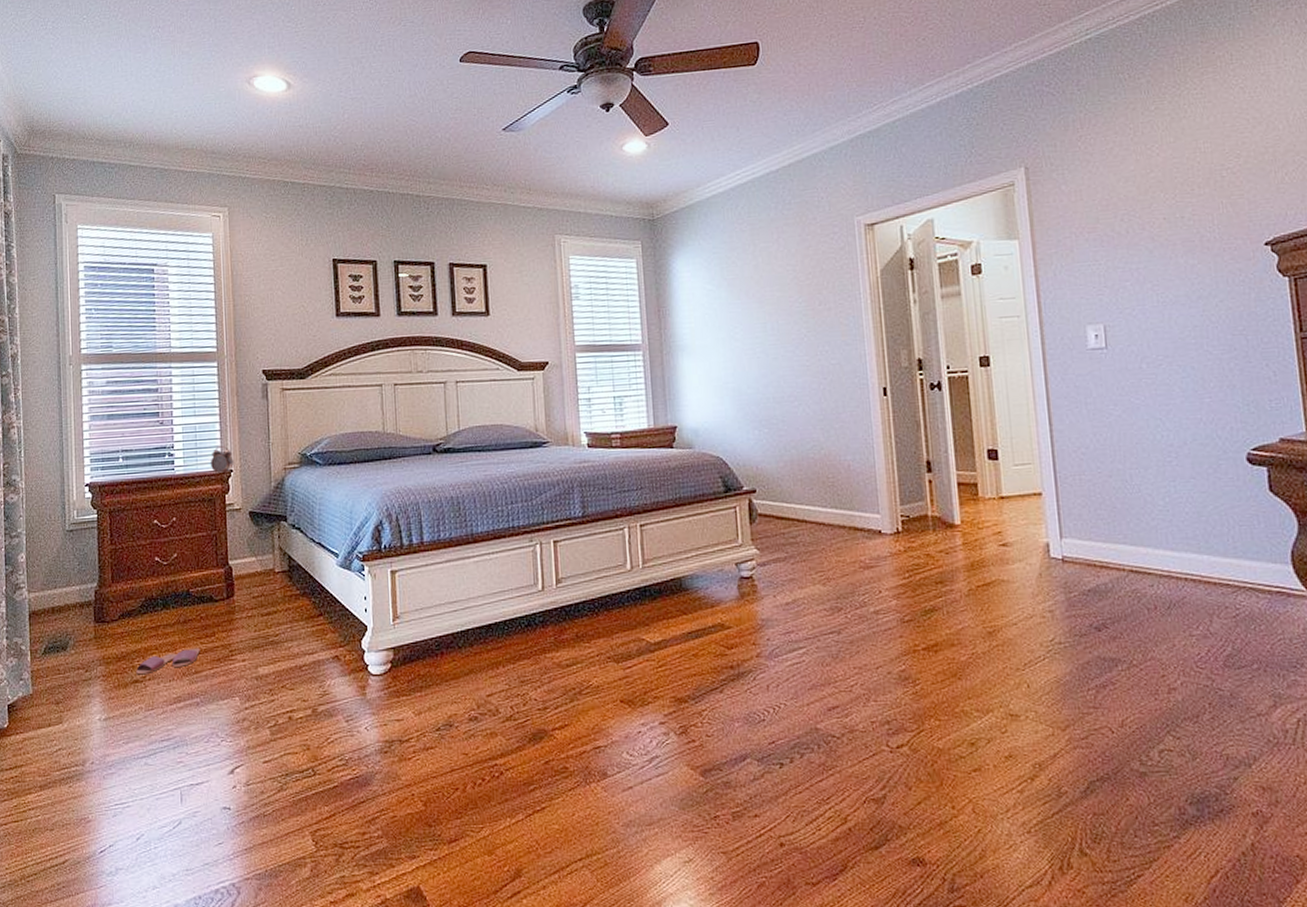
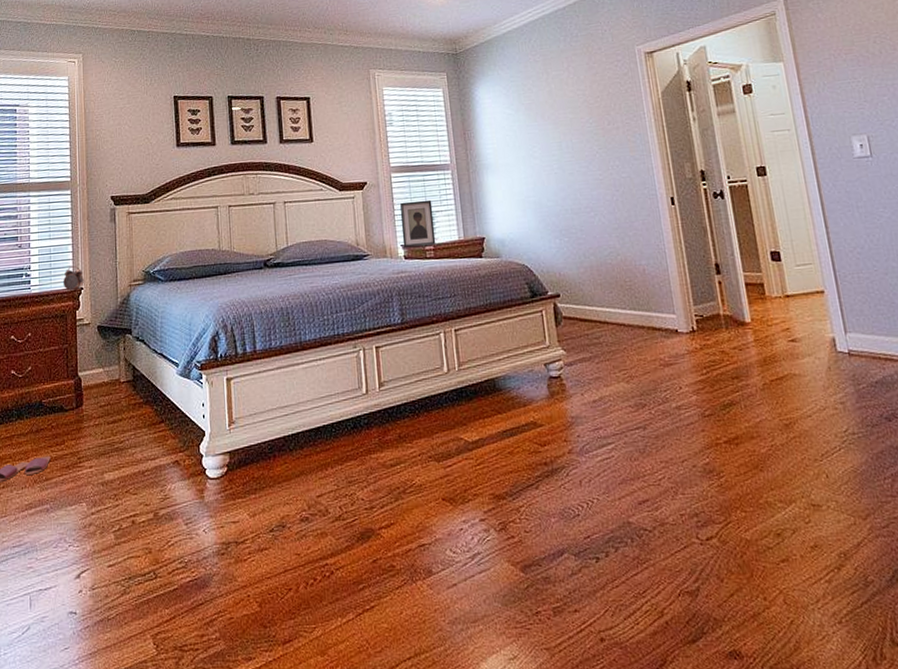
picture frame: none [584,383,623,436] -> present [400,199,436,249]

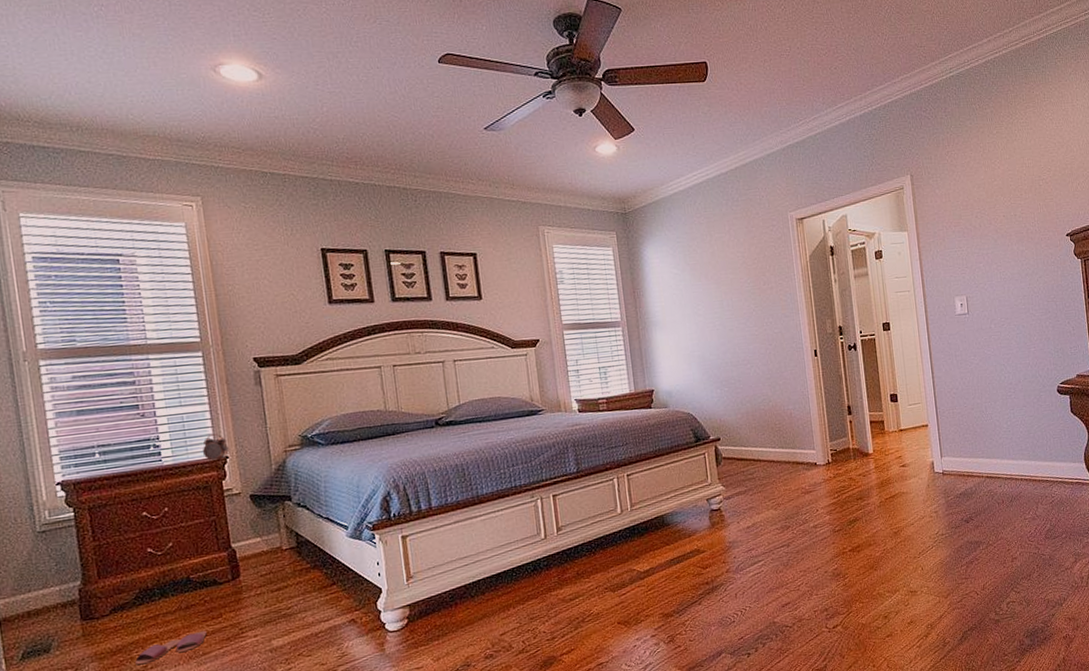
picture frame: present [400,199,436,249] -> none [573,355,609,403]

